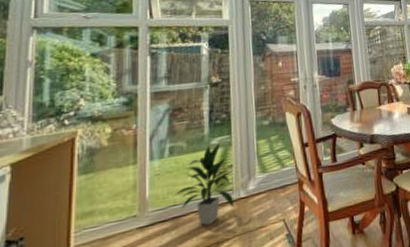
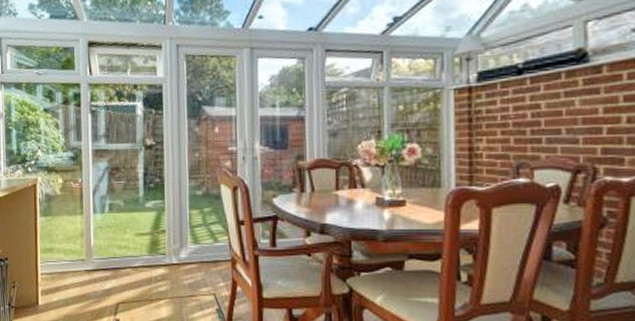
indoor plant: present [175,142,235,226] -> none [114,206,167,282]

